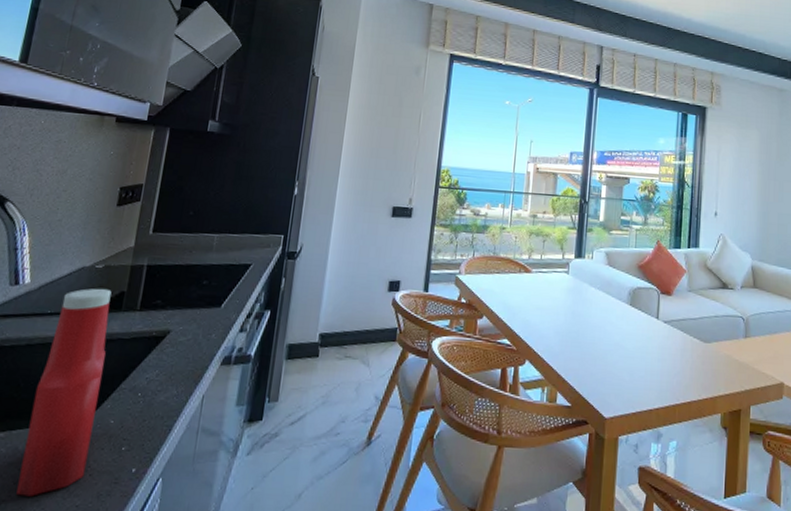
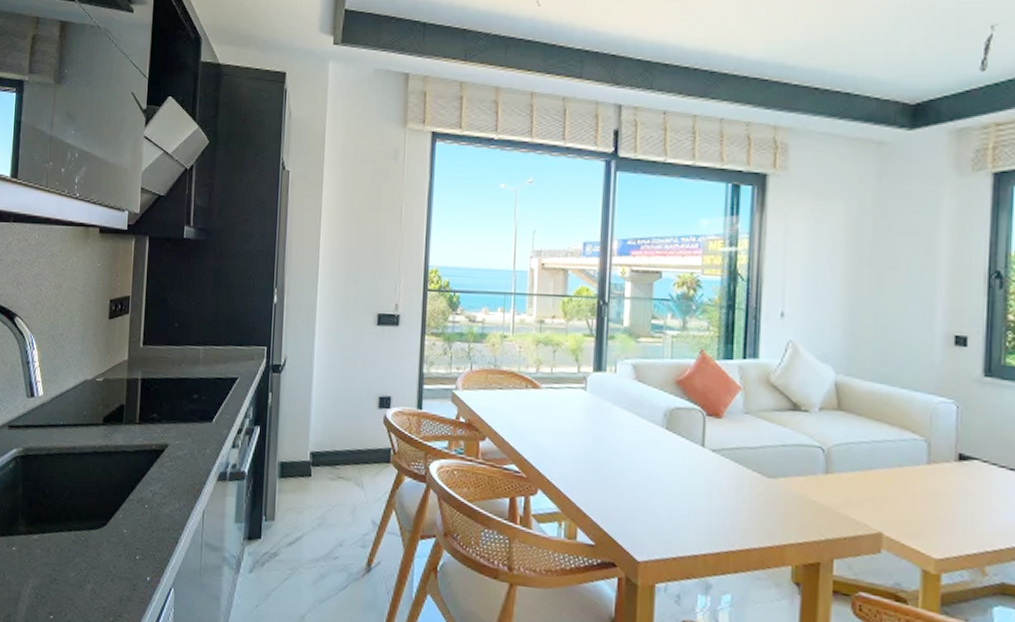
ketchup bottle: present [16,288,112,497] -> none [53,401,113,596]

